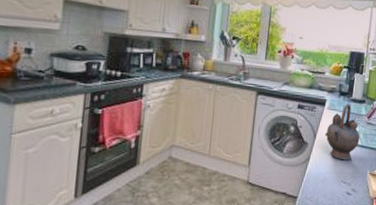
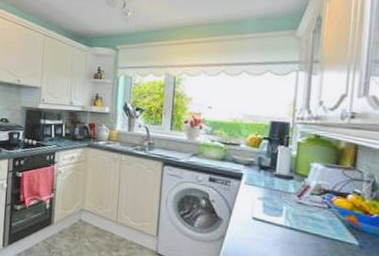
teapot: present [324,103,360,161] -> none [242,178,289,243]

